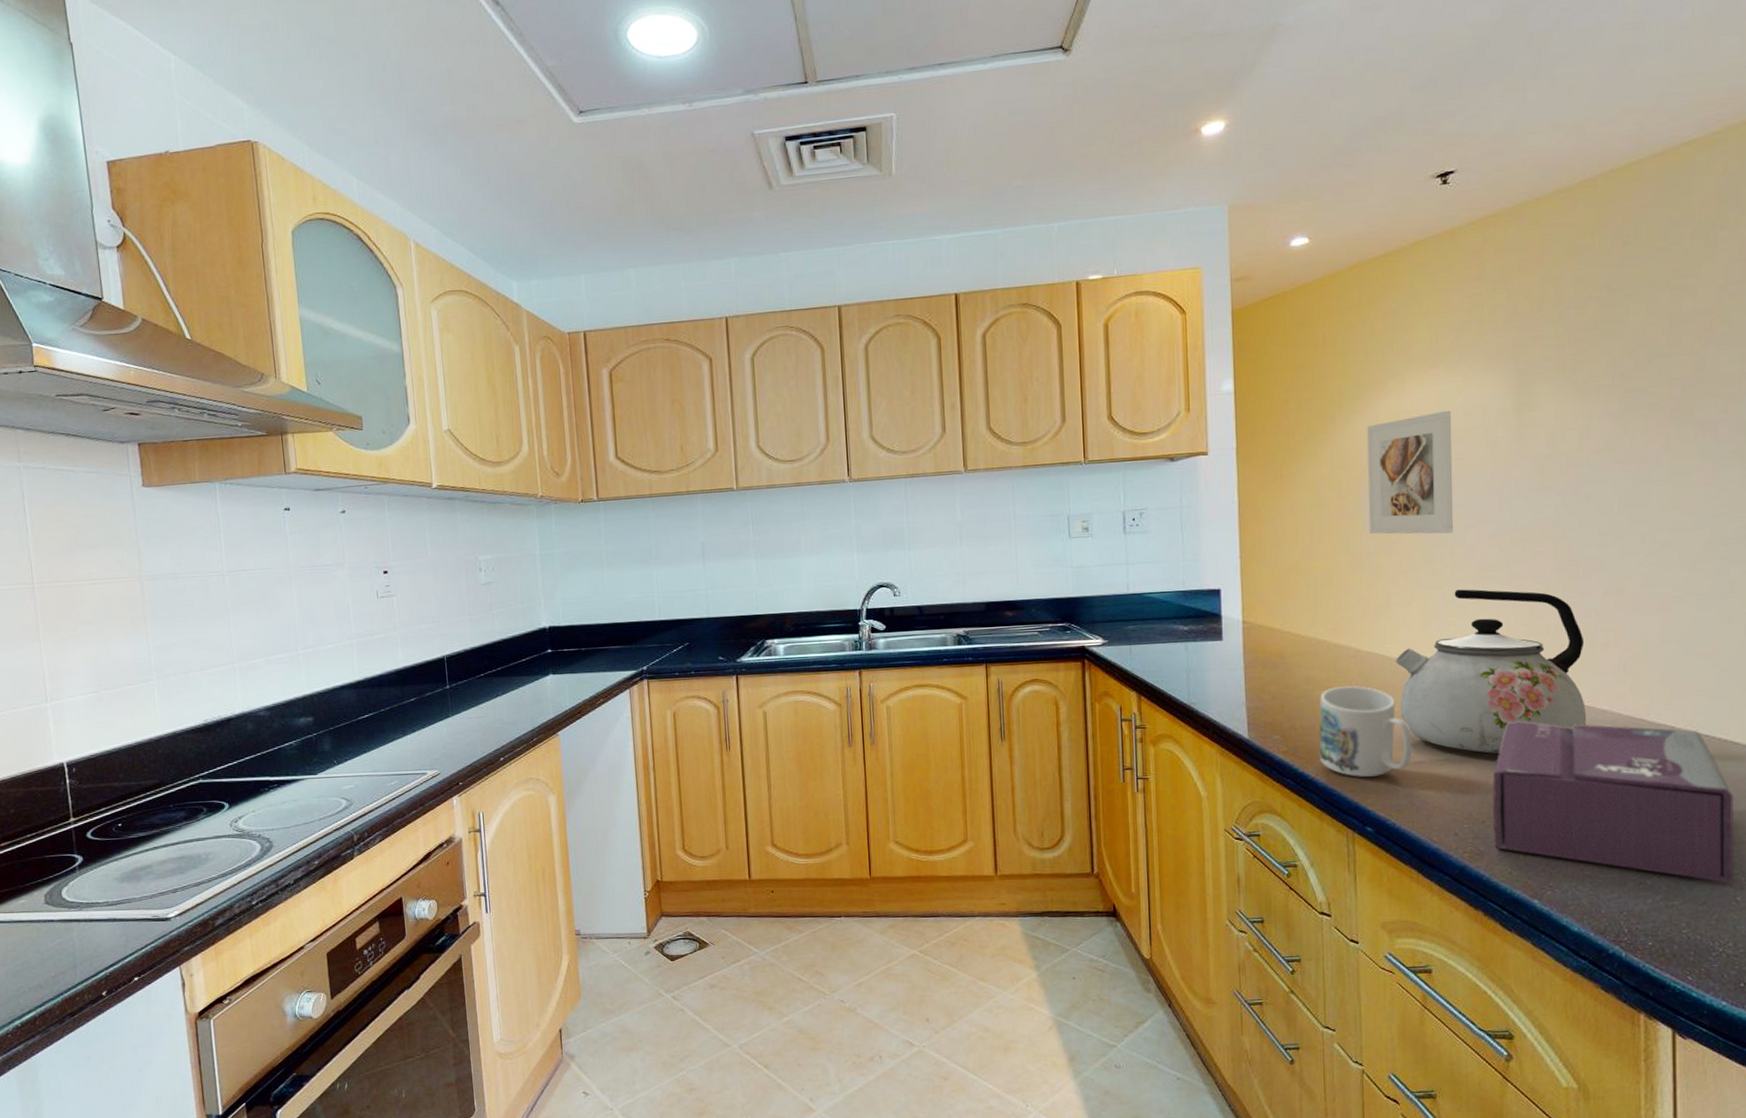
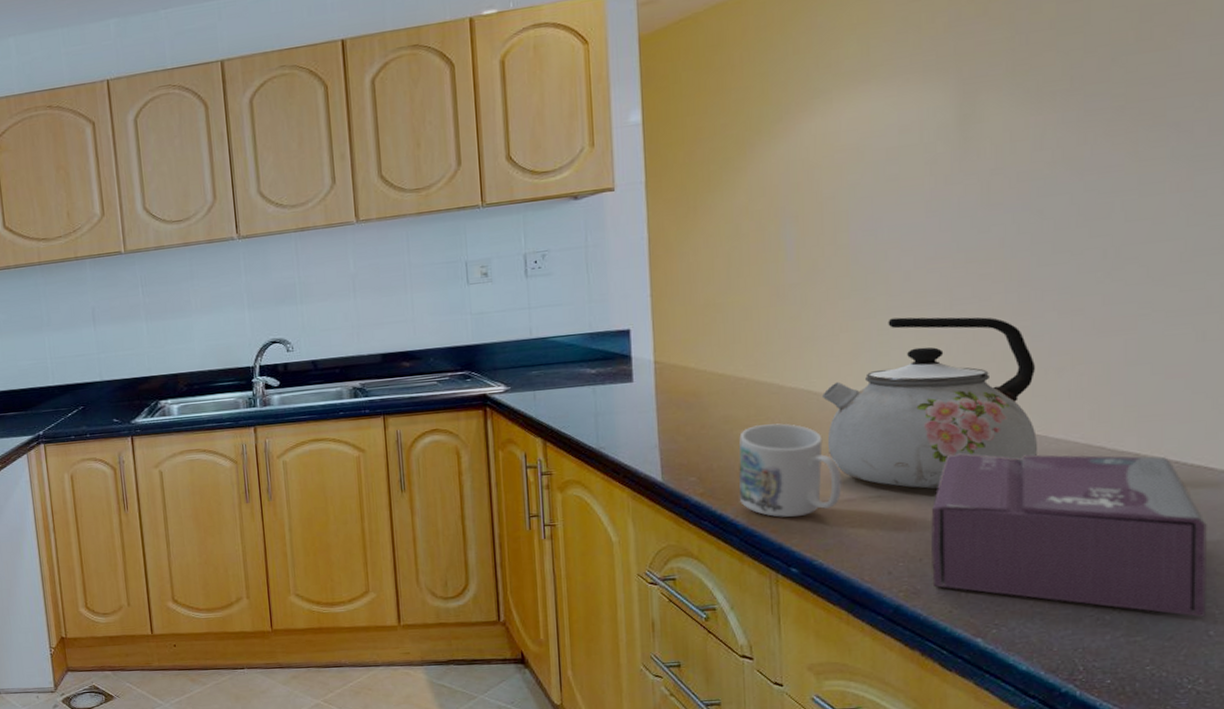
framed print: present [1366,410,1454,535] -> none [788,128,888,265]

